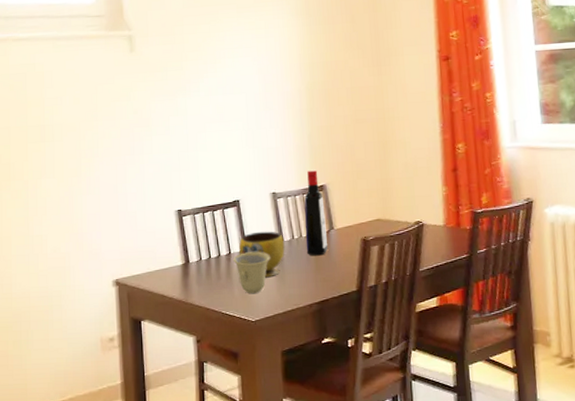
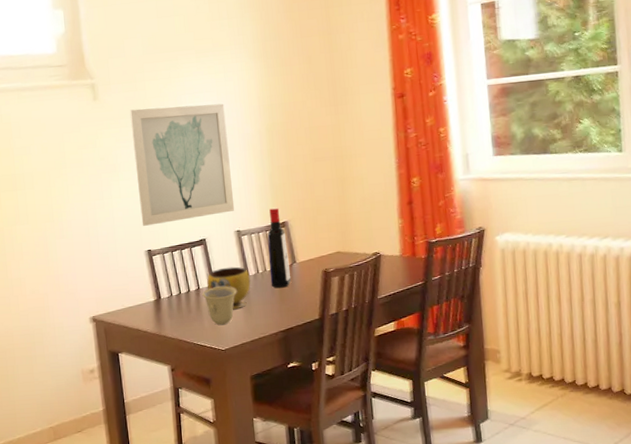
wall art: none [166,60,271,184] -> present [129,103,235,226]

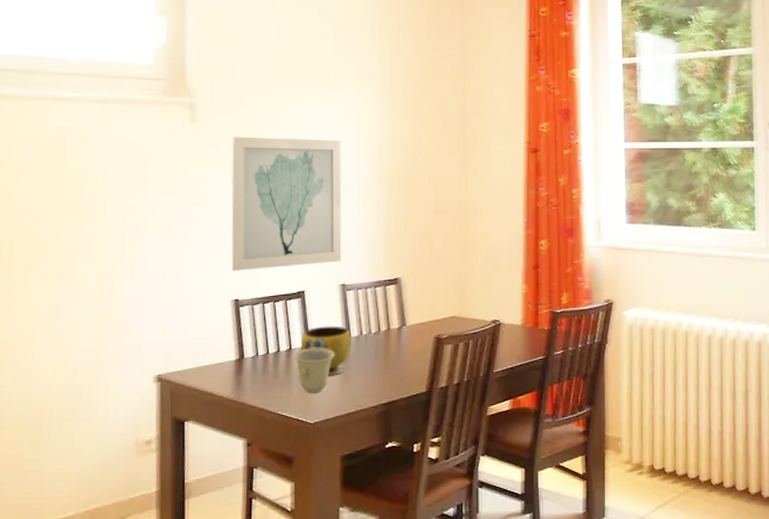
liquor bottle: present [267,207,291,288] -> none [375,261,398,354]

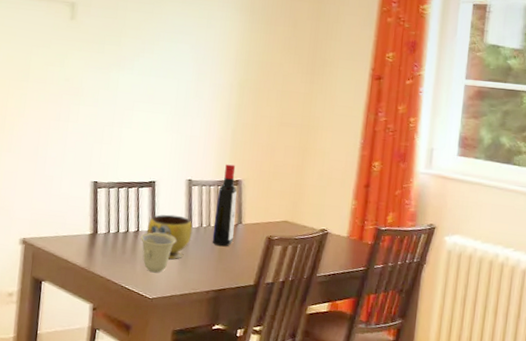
wall art: present [231,136,342,271] -> none [93,36,201,160]
liquor bottle: none [375,261,398,354] -> present [212,163,237,247]

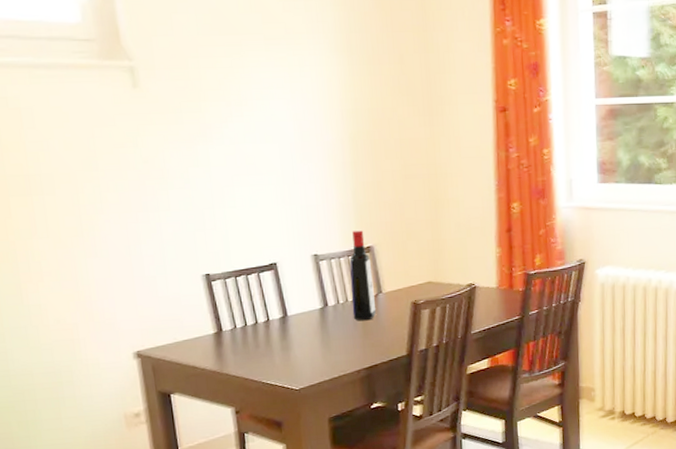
cup: present [140,232,176,273] -> none [272,318,314,362]
bowl: present [147,214,193,260] -> none [278,296,330,345]

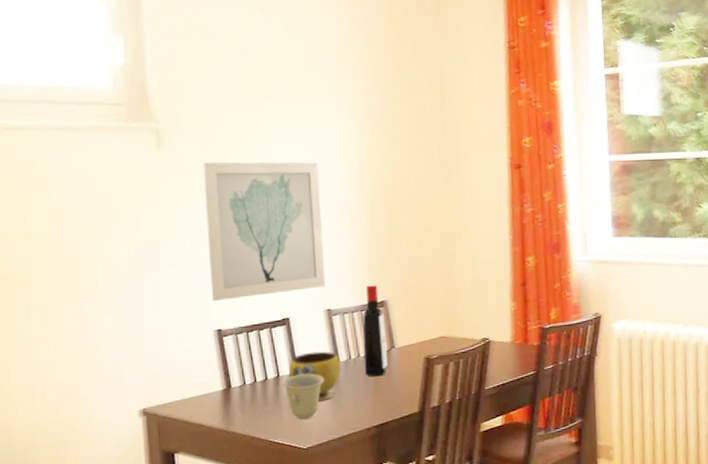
wall art: none [180,102,312,246] -> present [202,161,326,301]
cup: none [272,318,314,362] -> present [282,374,324,420]
bowl: none [278,296,330,345] -> present [288,351,341,402]

